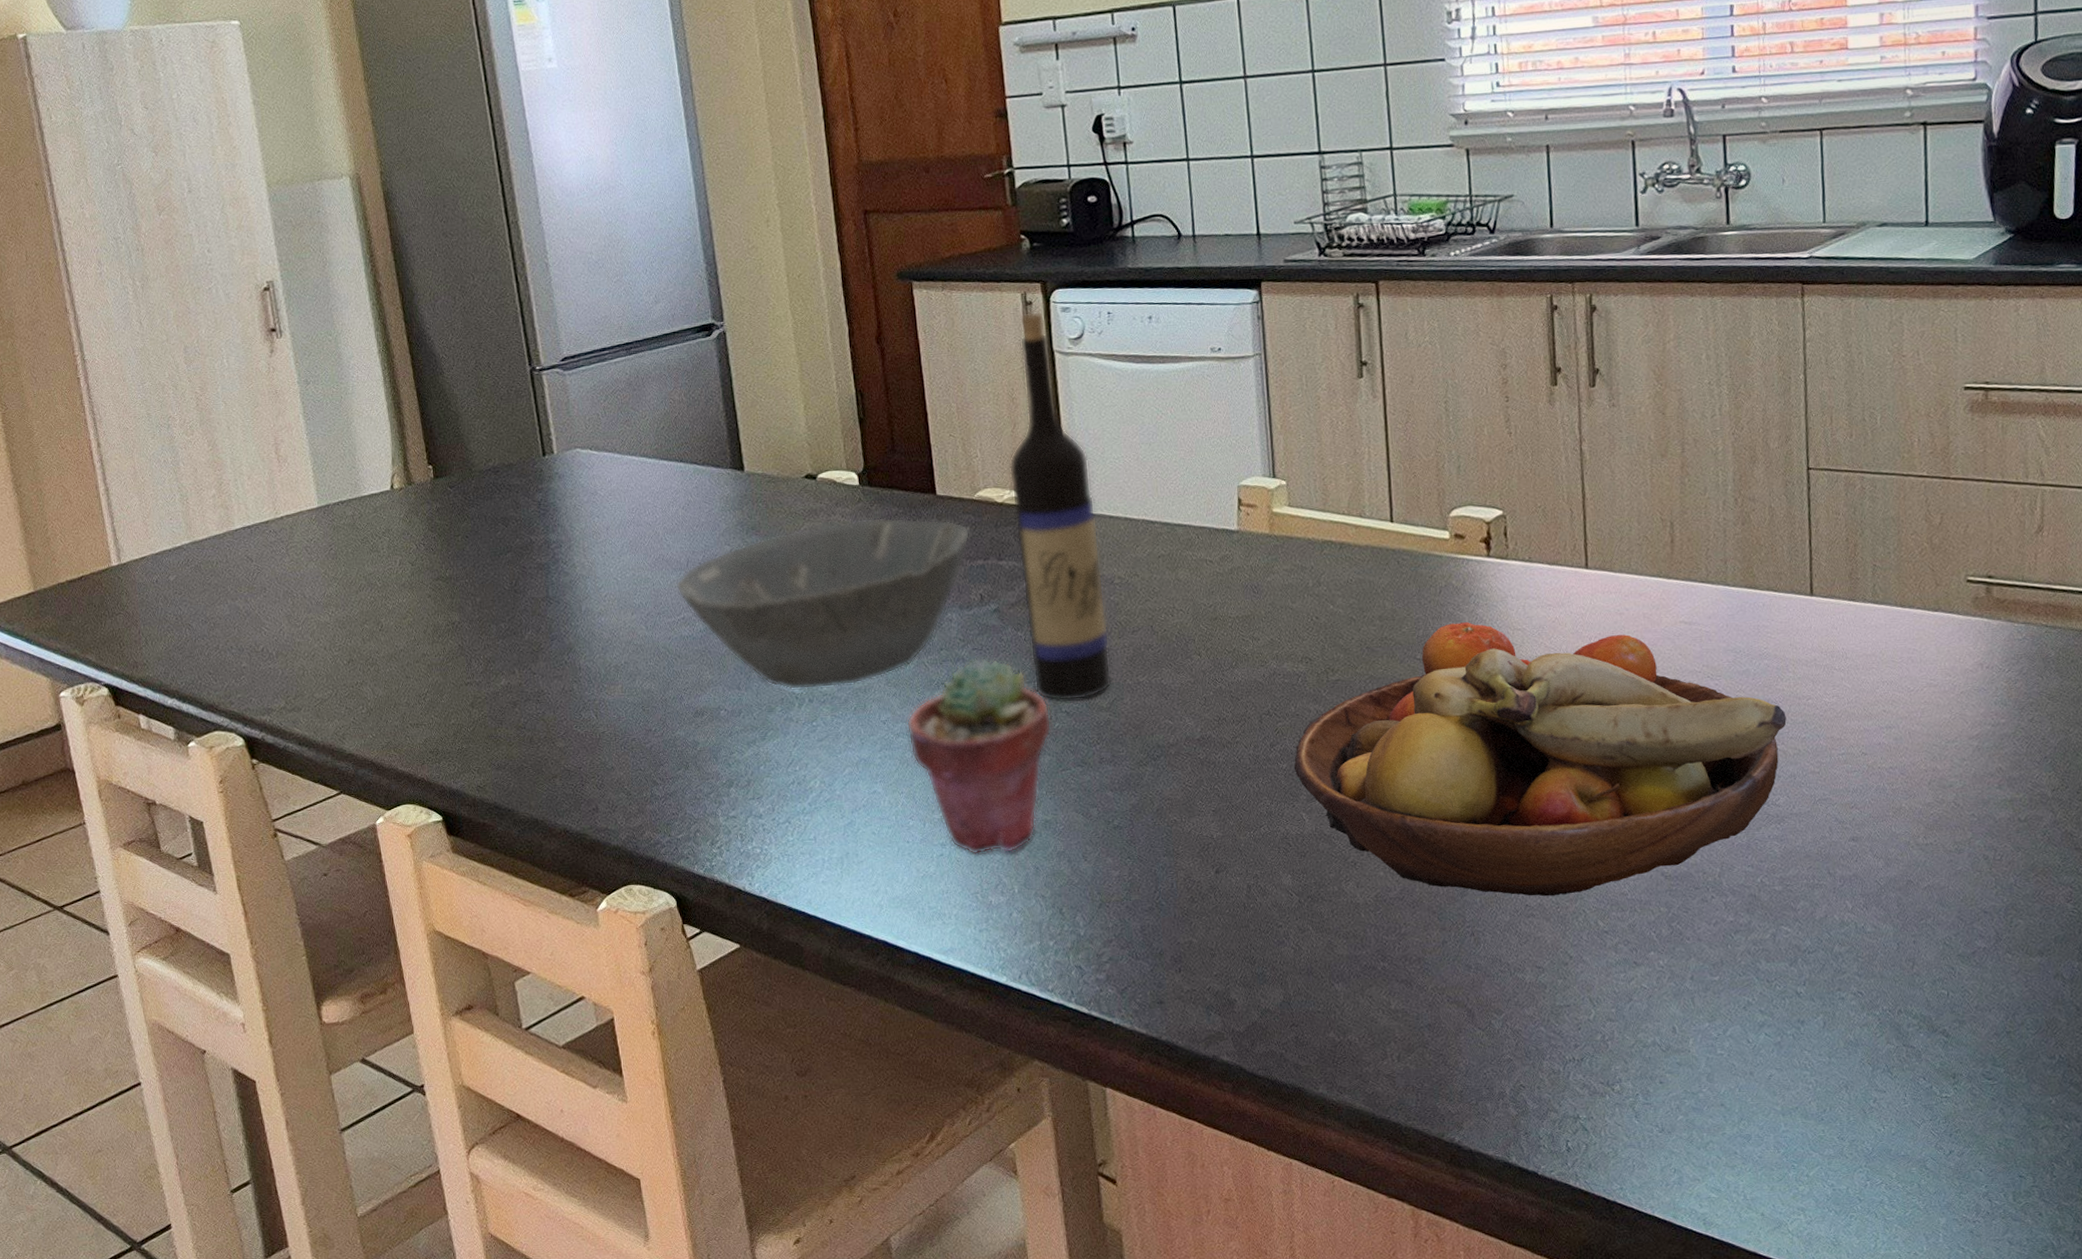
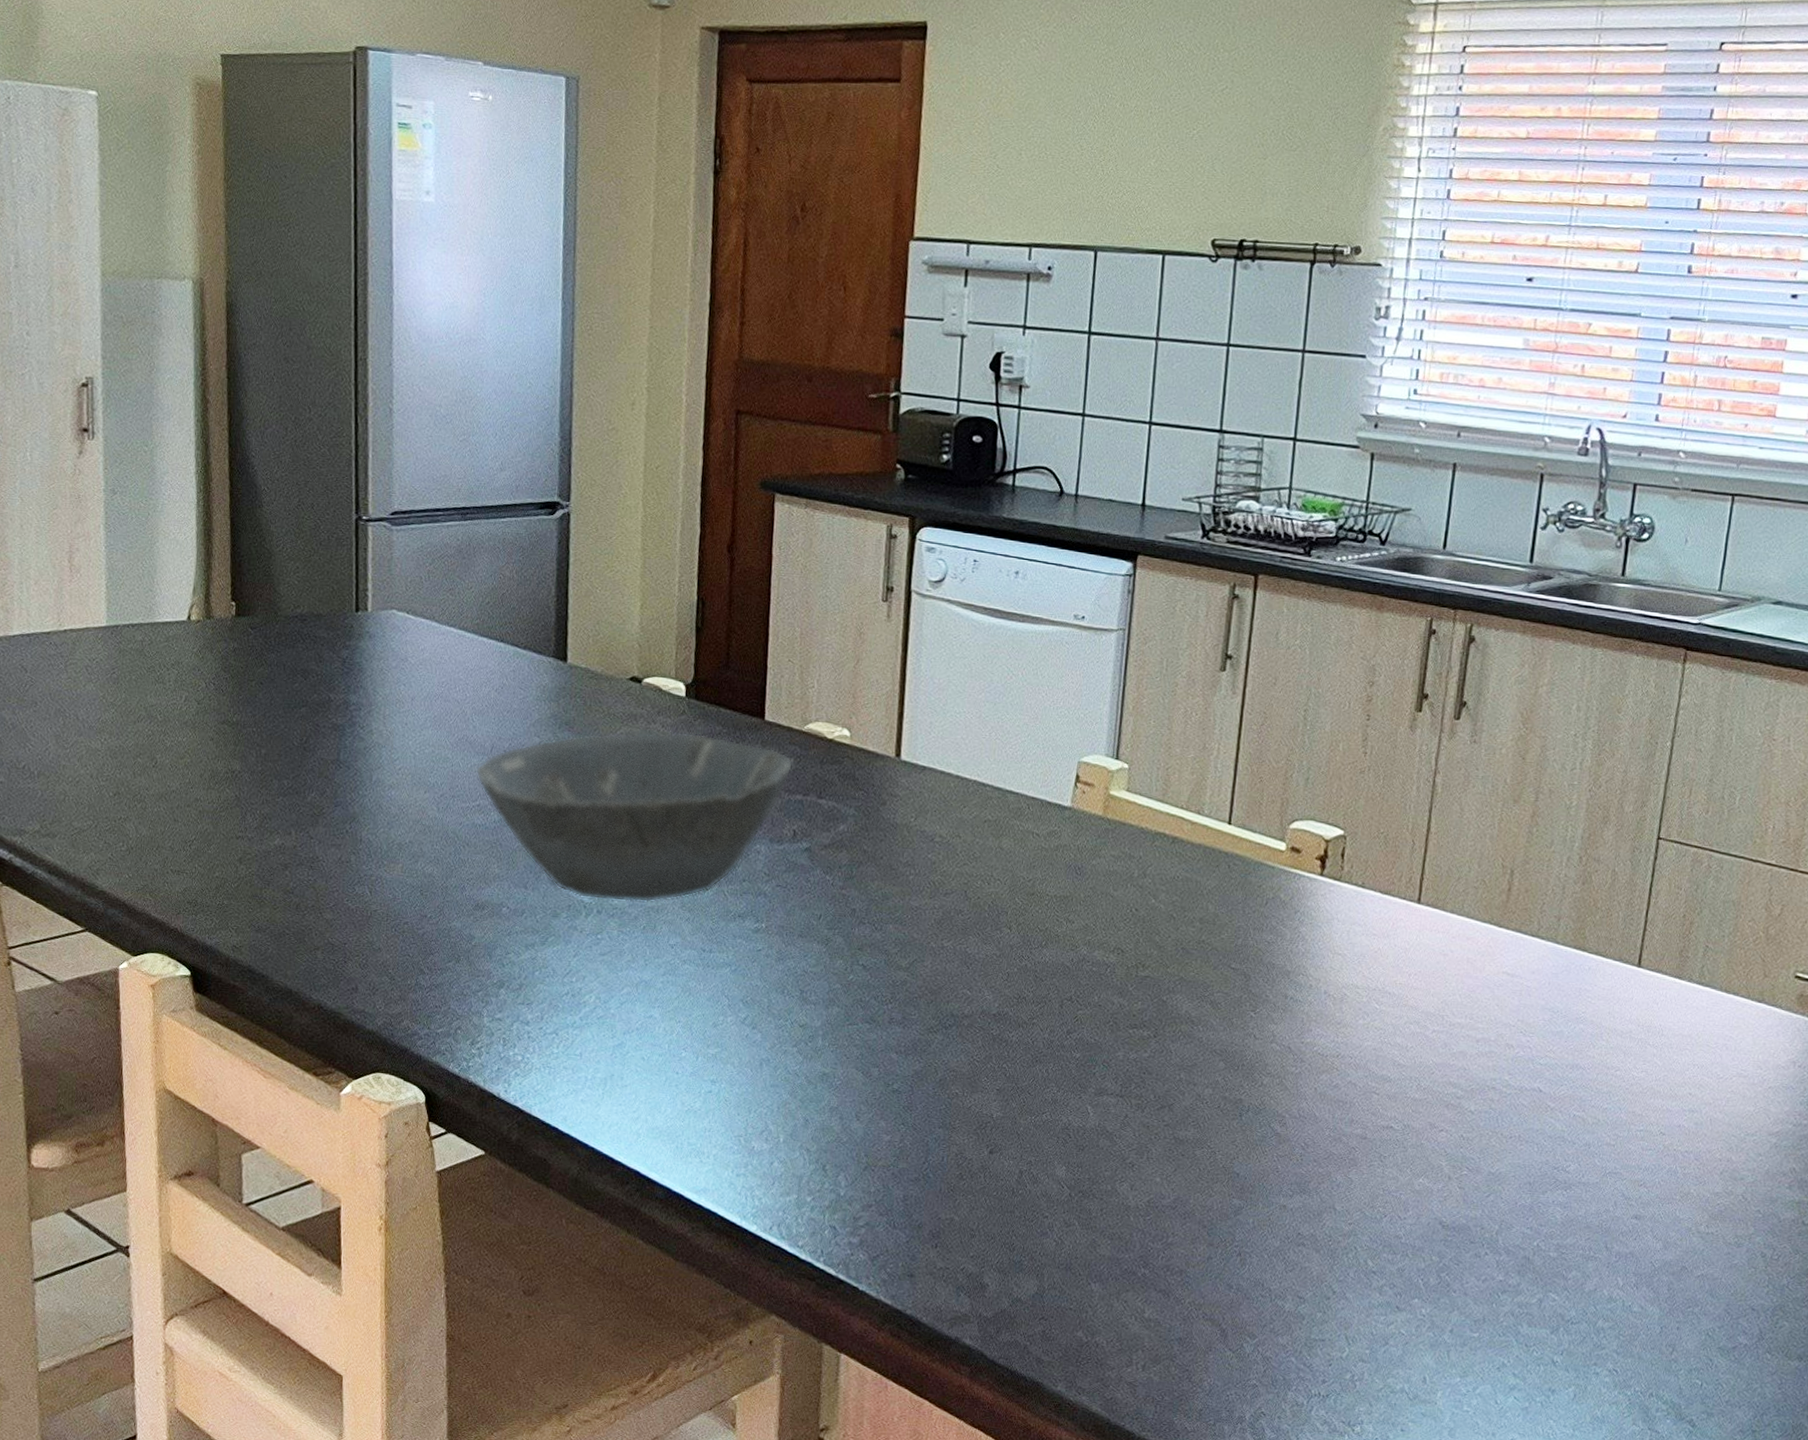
potted succulent: present [906,657,1052,856] -> none [694,894,847,1101]
wine bottle: present [1008,311,1112,702] -> none [834,545,929,956]
fruit bowl: present [1293,622,1787,897] -> none [1087,937,1592,1229]

